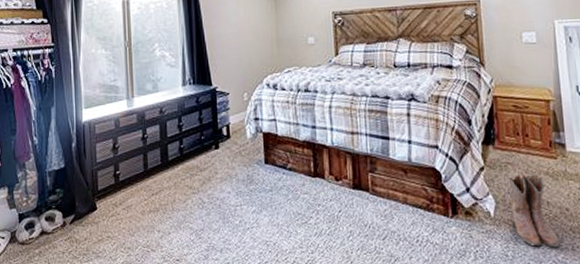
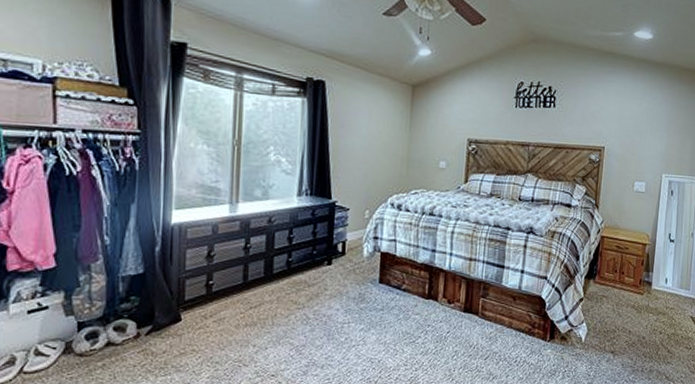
boots: present [506,173,560,248] -> none [598,305,633,369]

